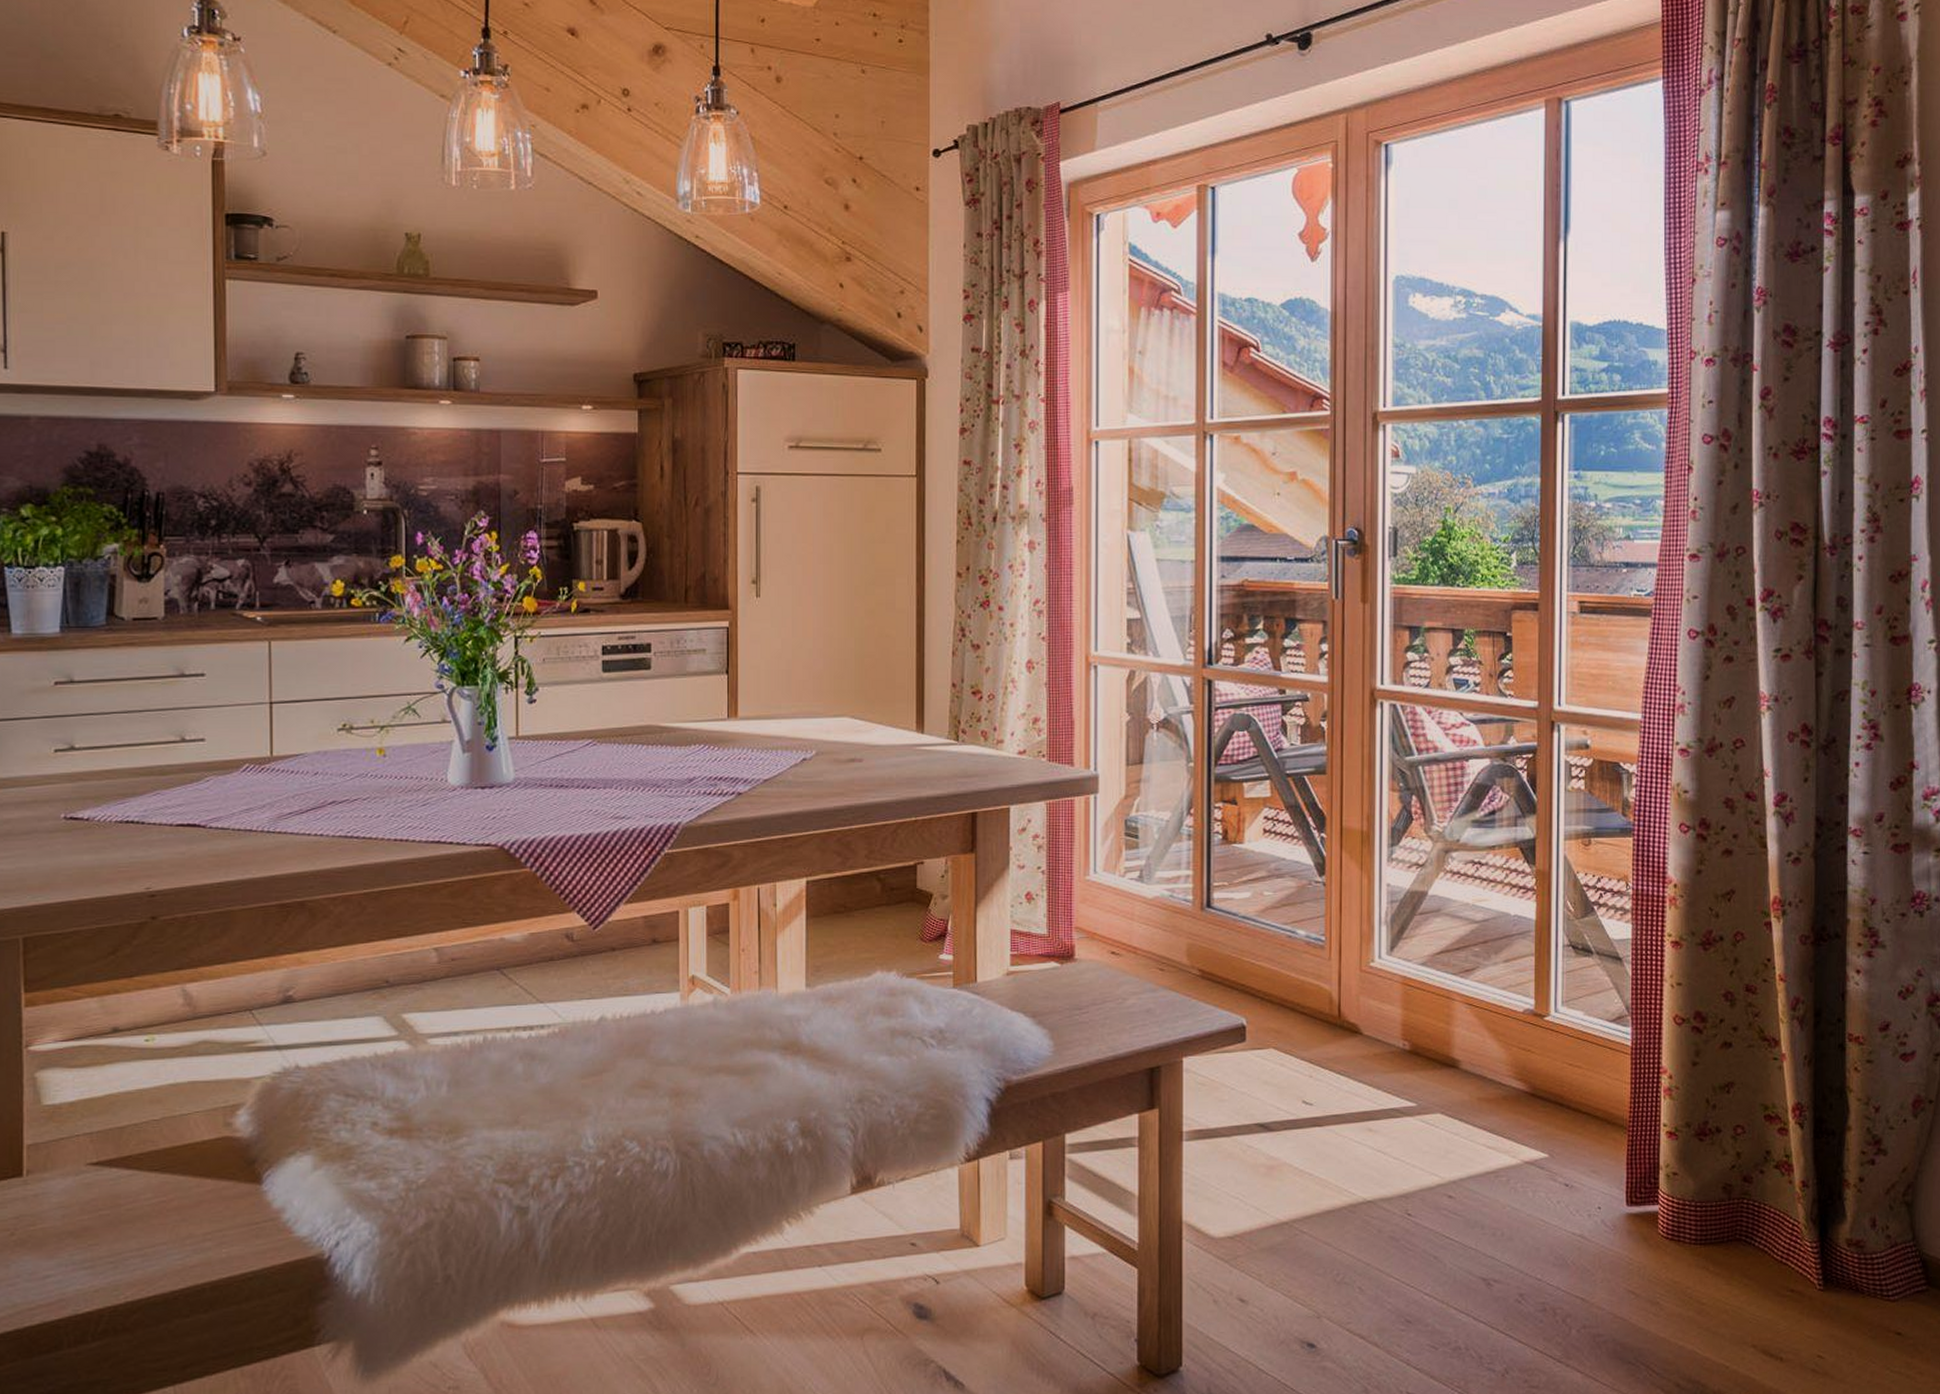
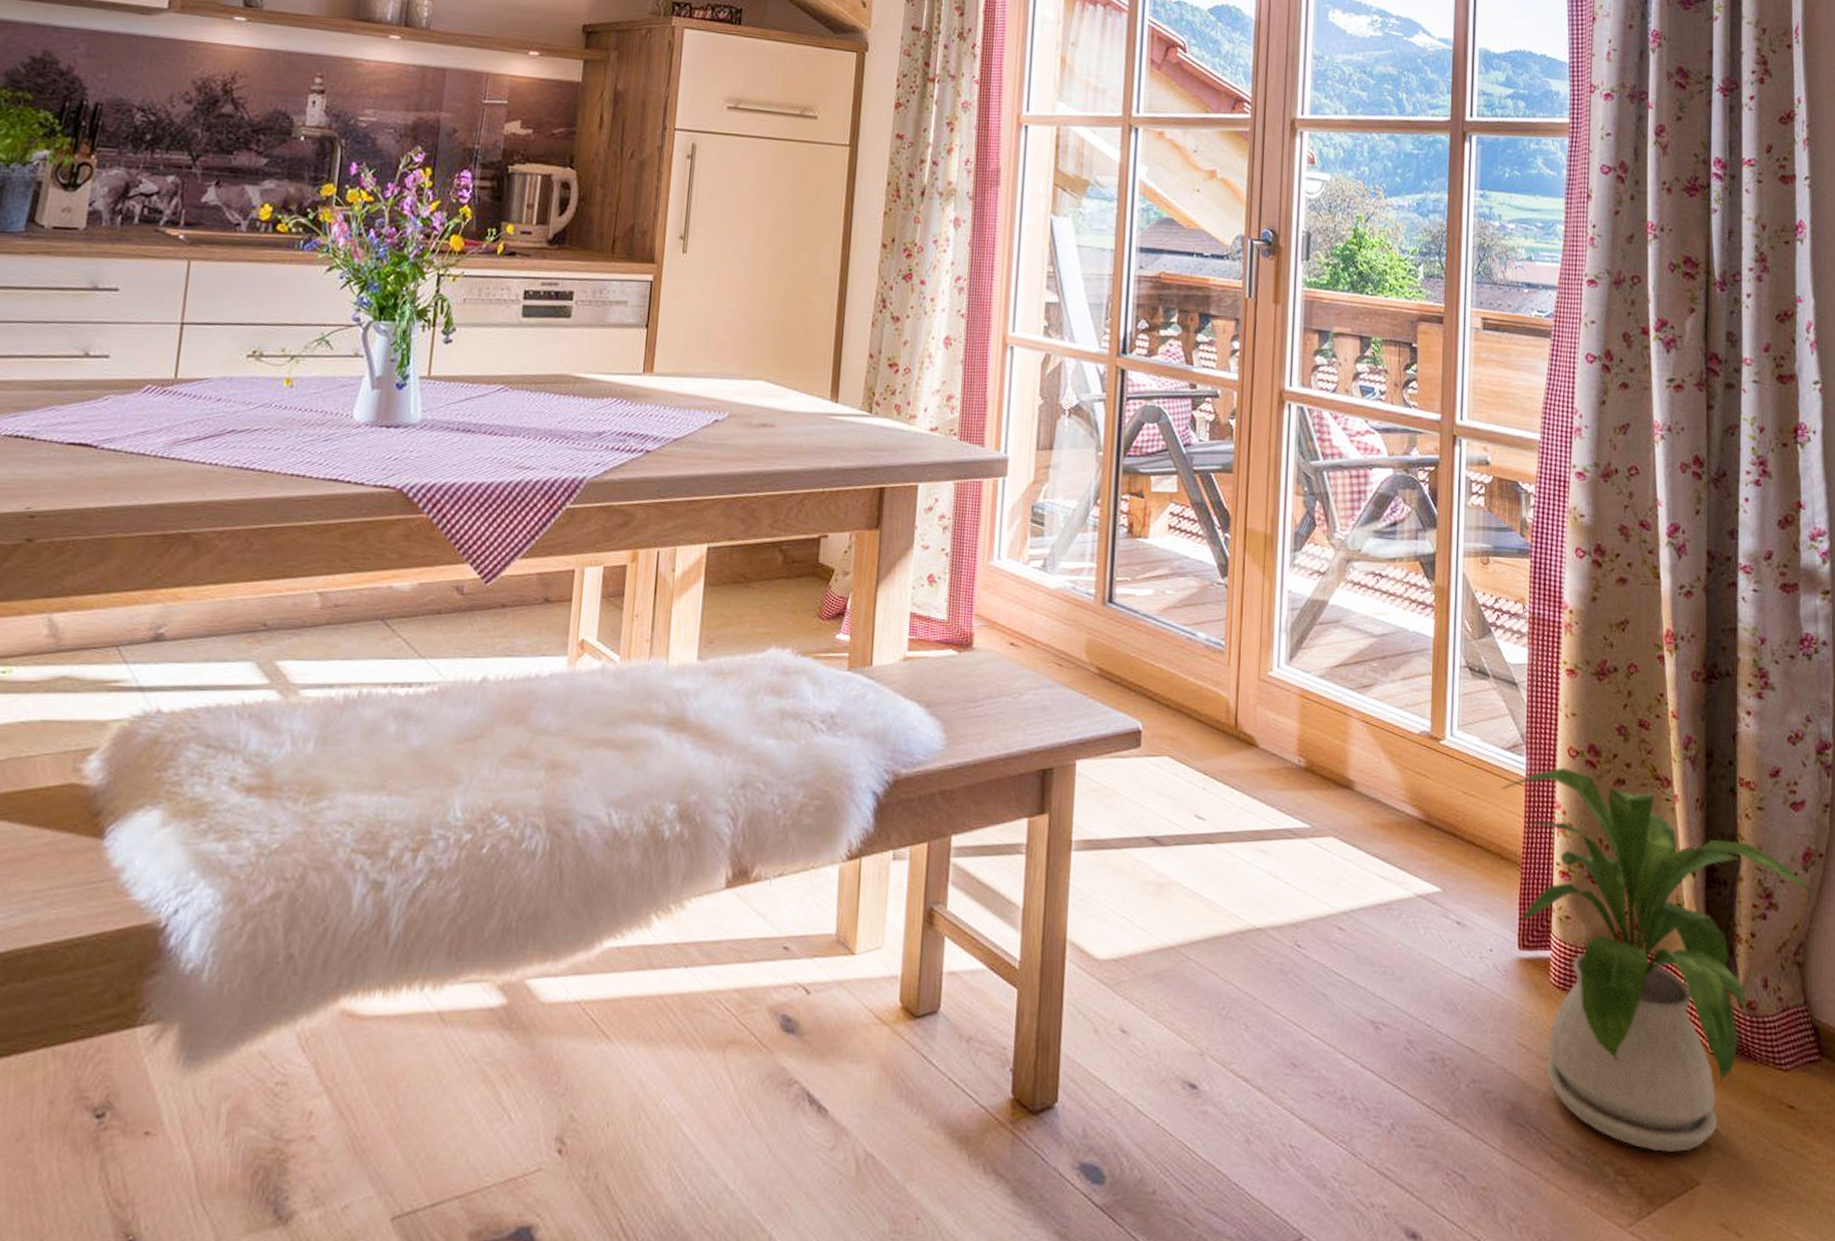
house plant: none [1607,1034,1923,1380] -> present [1501,767,1814,1152]

